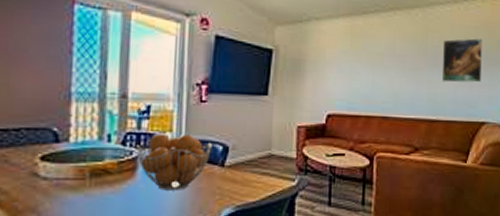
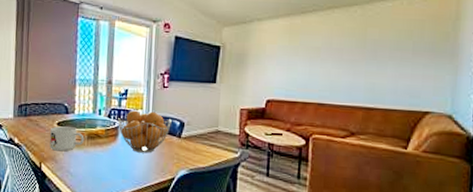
mug: none [28,160,85,198] -> present [50,125,85,152]
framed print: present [441,38,482,83] -> none [381,30,428,74]

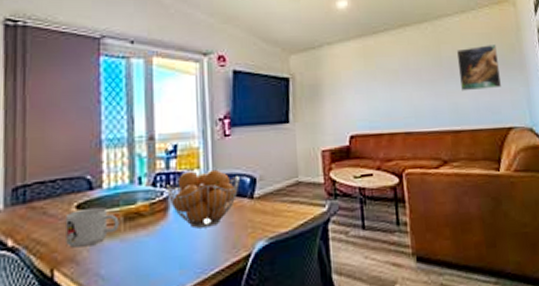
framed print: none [381,30,428,74] -> present [456,43,502,91]

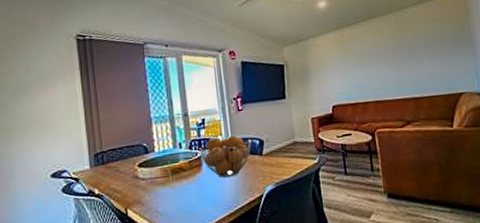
mug: present [66,206,120,248] -> none [132,165,169,194]
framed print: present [456,43,502,91] -> none [415,26,454,67]

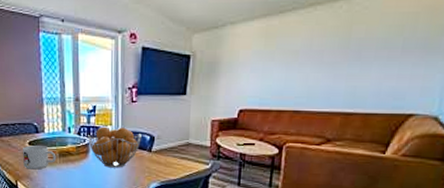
mug: none [132,165,169,194] -> present [23,144,56,170]

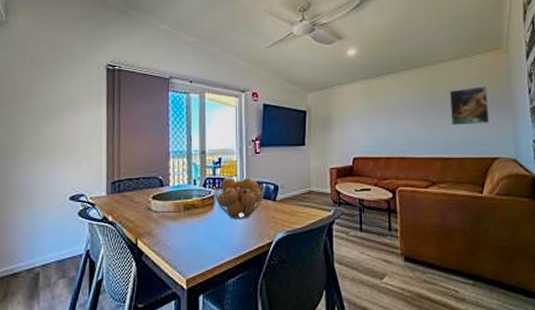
mug: present [23,144,56,170] -> none [145,198,181,226]
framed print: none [364,24,422,75] -> present [449,85,490,126]

